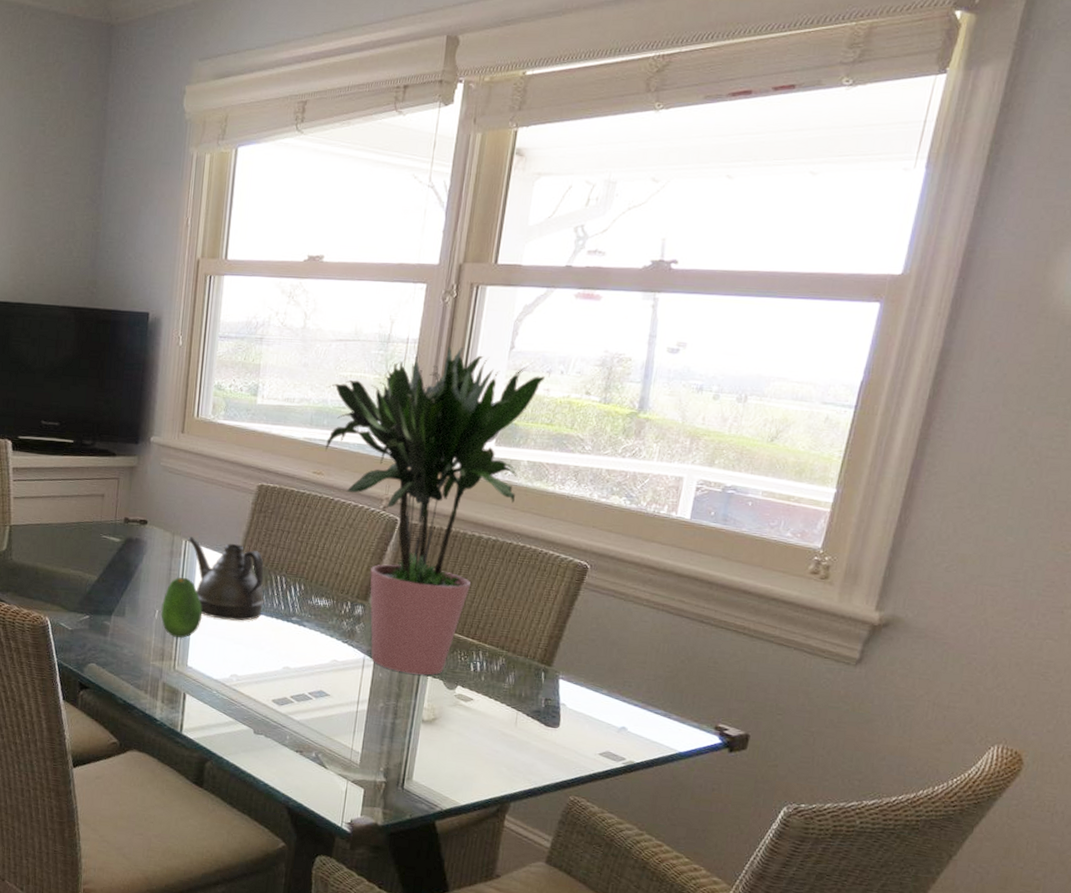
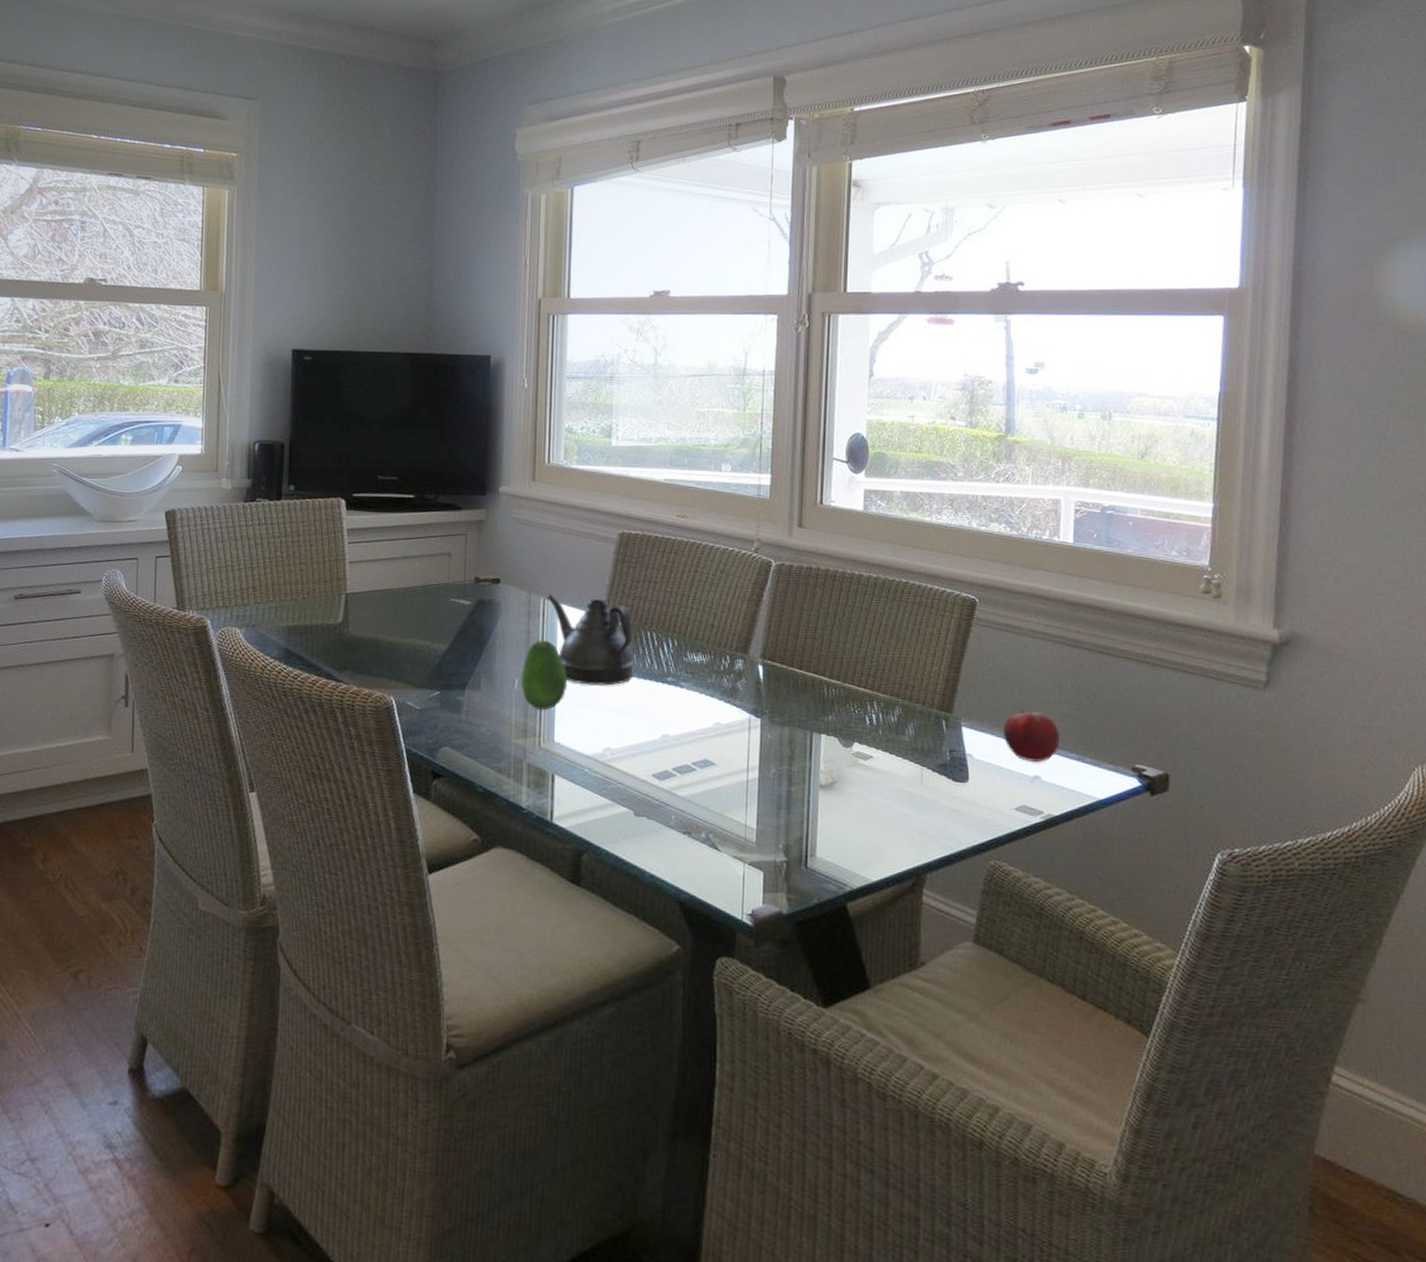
potted plant: present [325,347,545,675] -> none [686,377,908,733]
fruit: none [597,669,651,715] -> present [1002,710,1060,762]

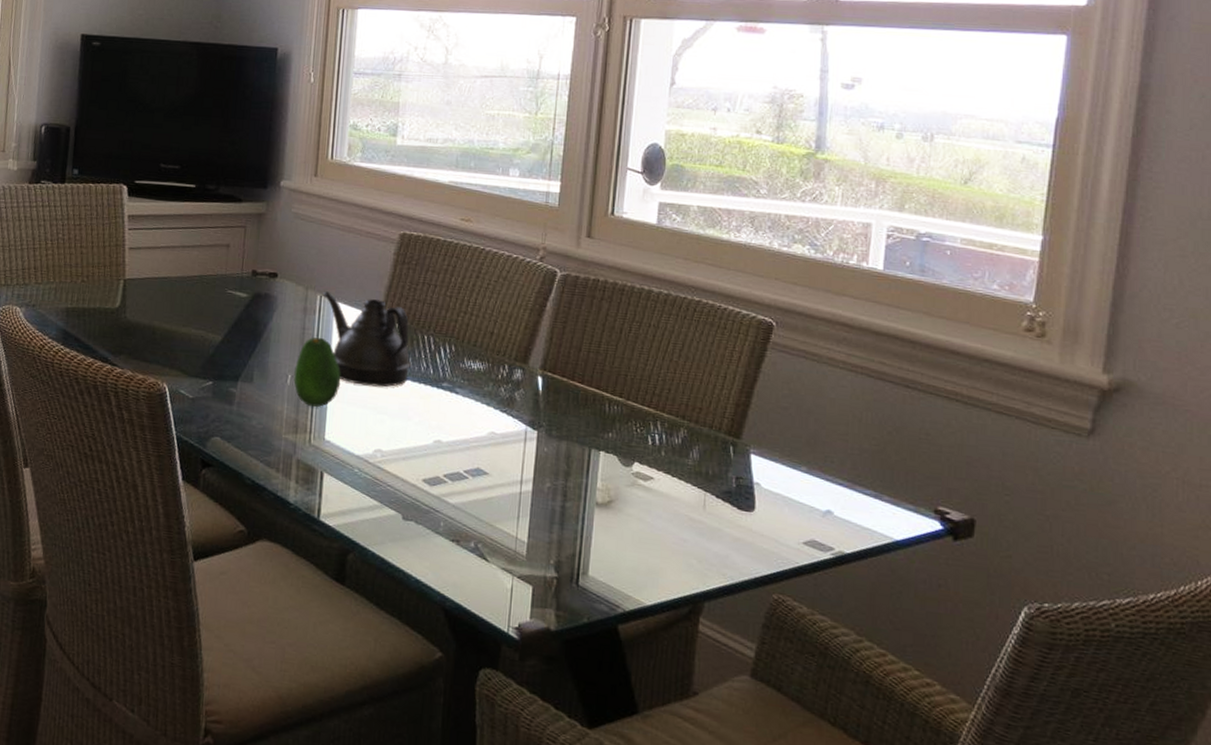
fruit: present [1002,710,1060,762] -> none [794,441,856,497]

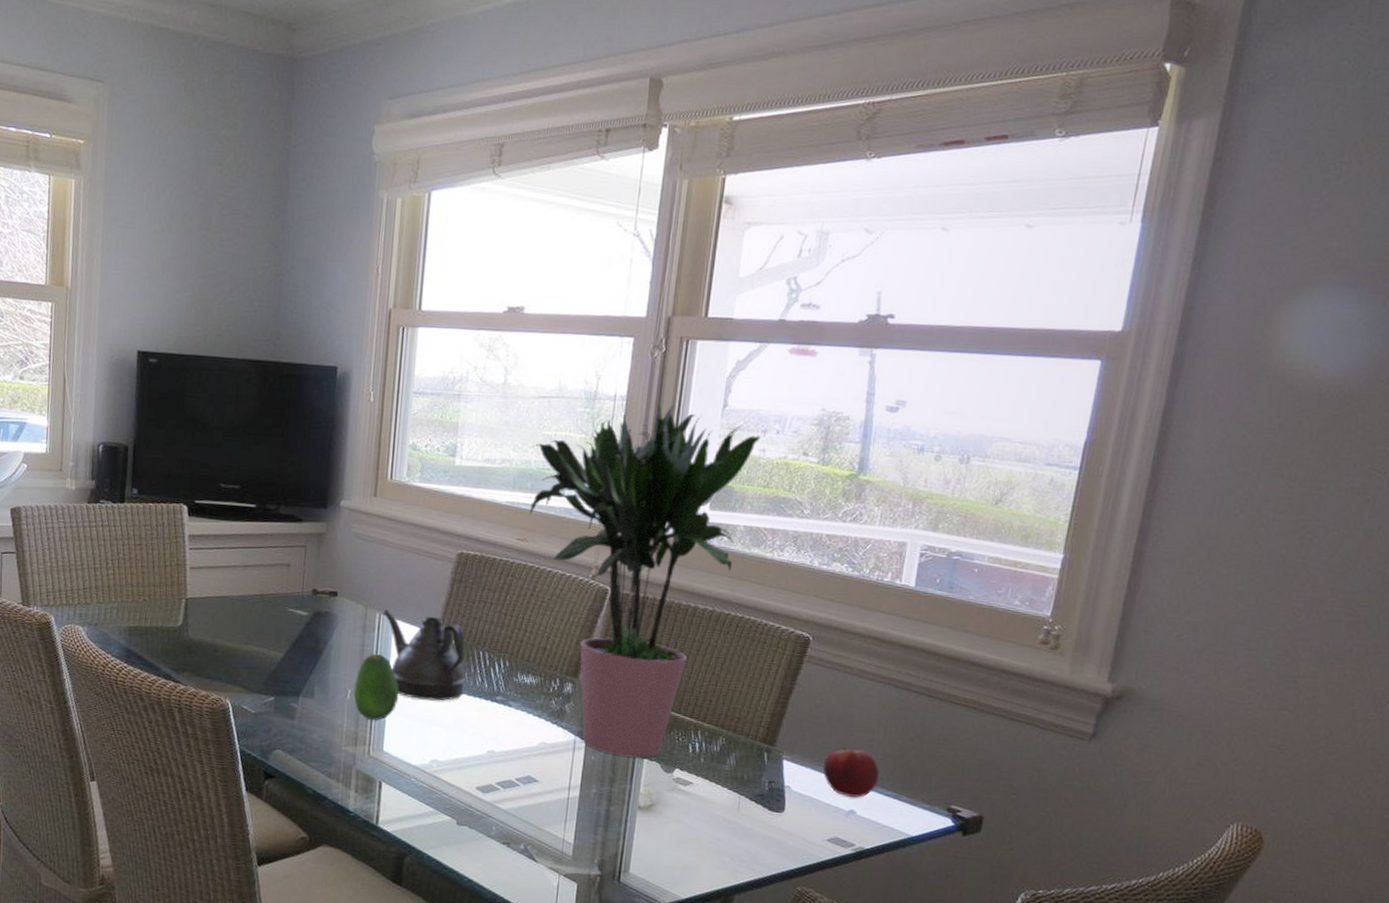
potted plant: none [473,83,710,450] -> present [530,404,760,758]
fruit: none [794,441,856,497] -> present [823,747,879,798]

